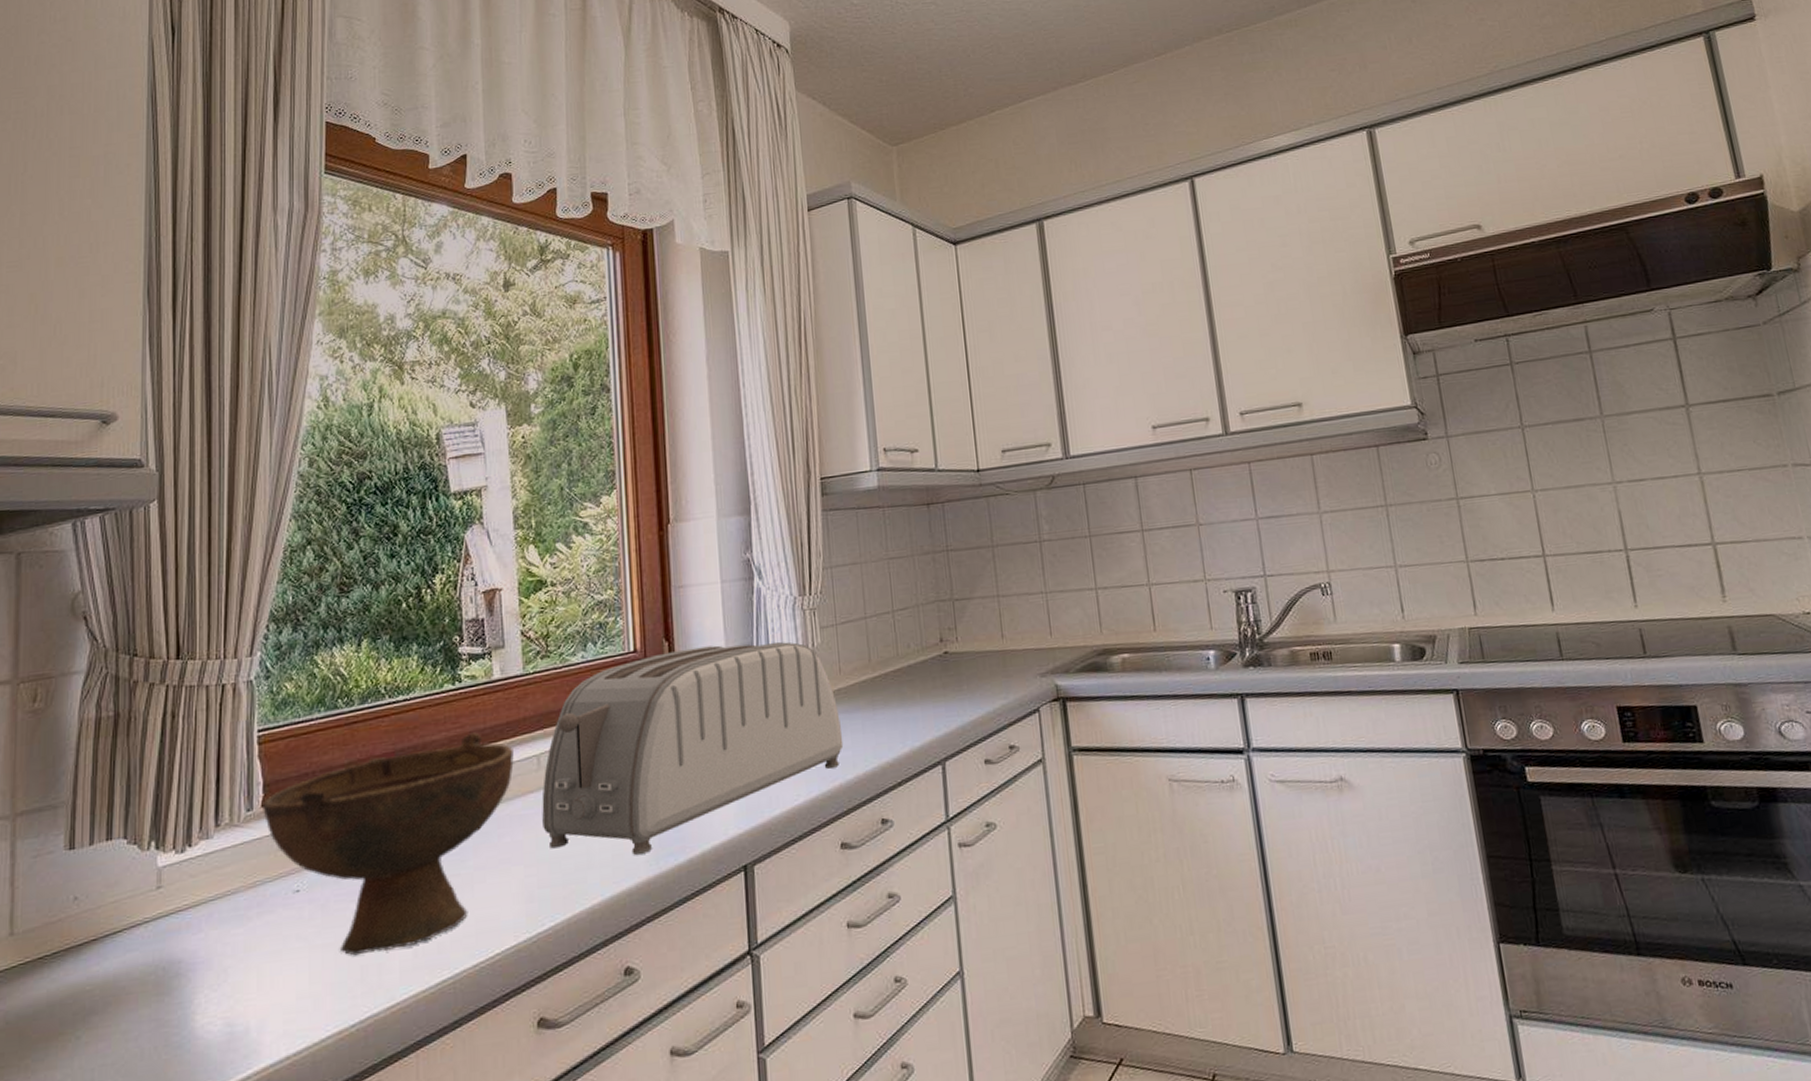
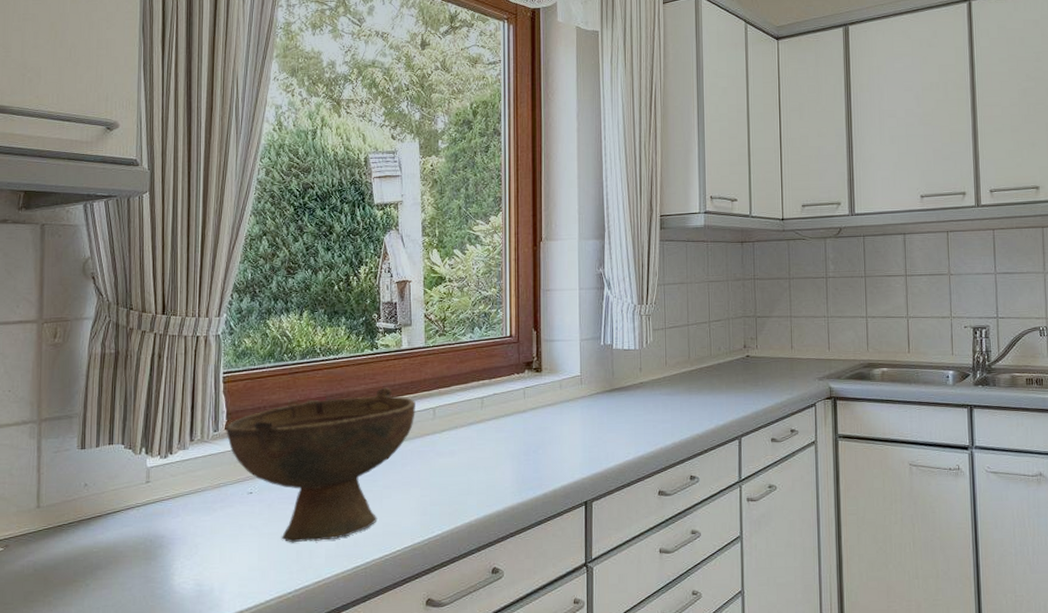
toaster: present [541,642,844,856] -> none [435,337,665,488]

